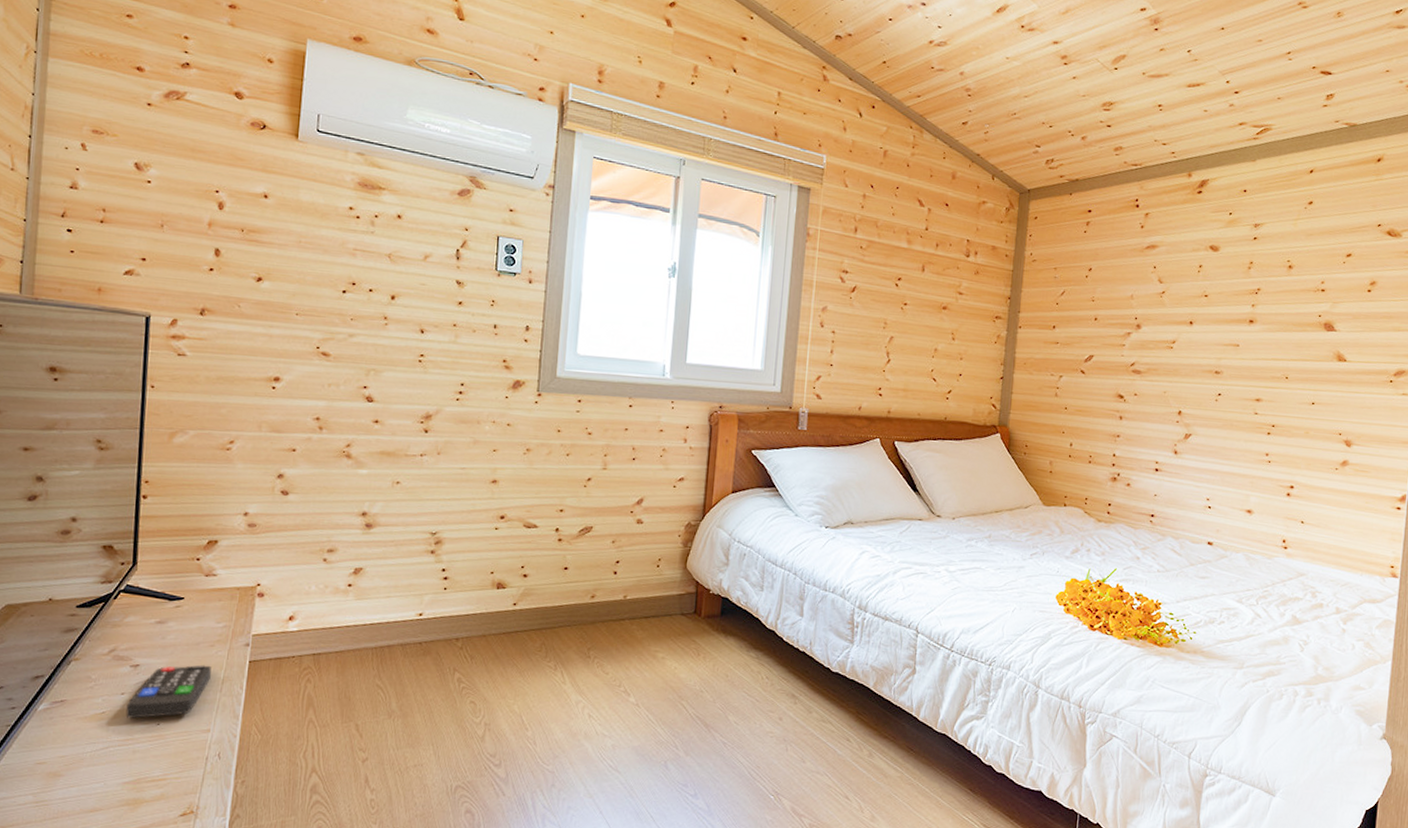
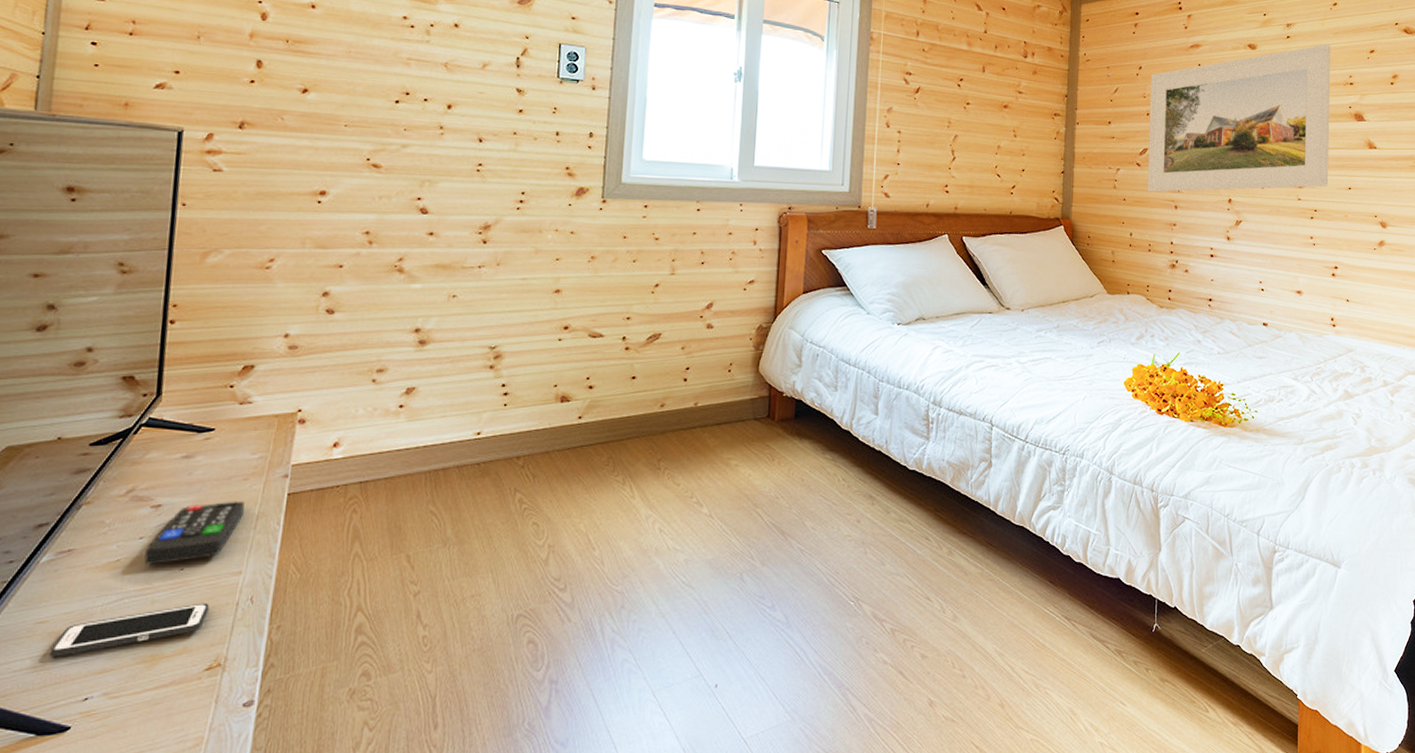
cell phone: none [48,755,182,795] -> present [49,603,209,657]
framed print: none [1091,246,1303,402] -> present [1147,44,1331,192]

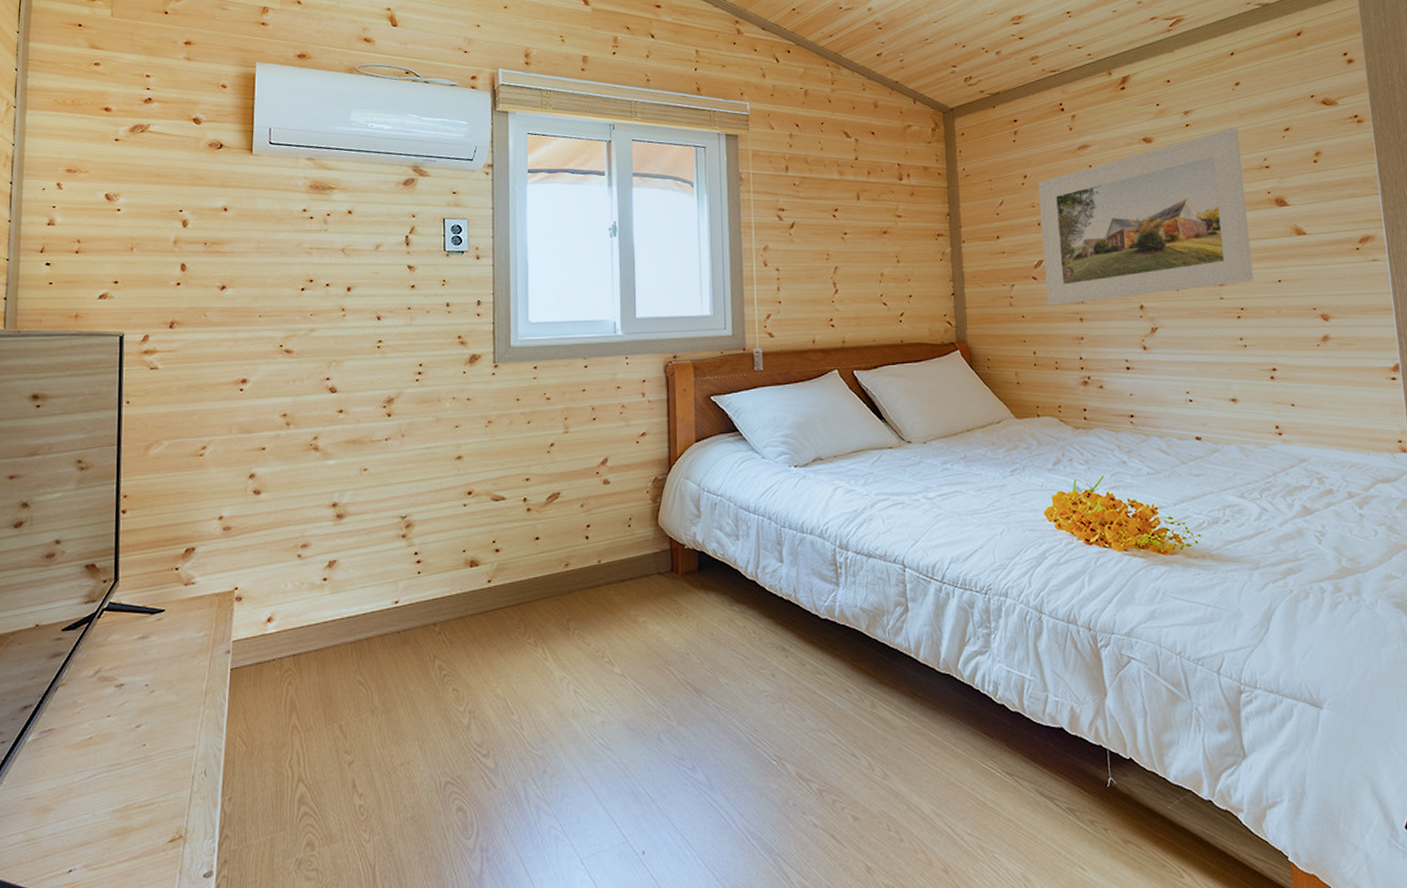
cell phone: present [49,603,209,657] -> none [38,776,169,831]
remote control: present [144,501,245,565] -> none [112,677,194,741]

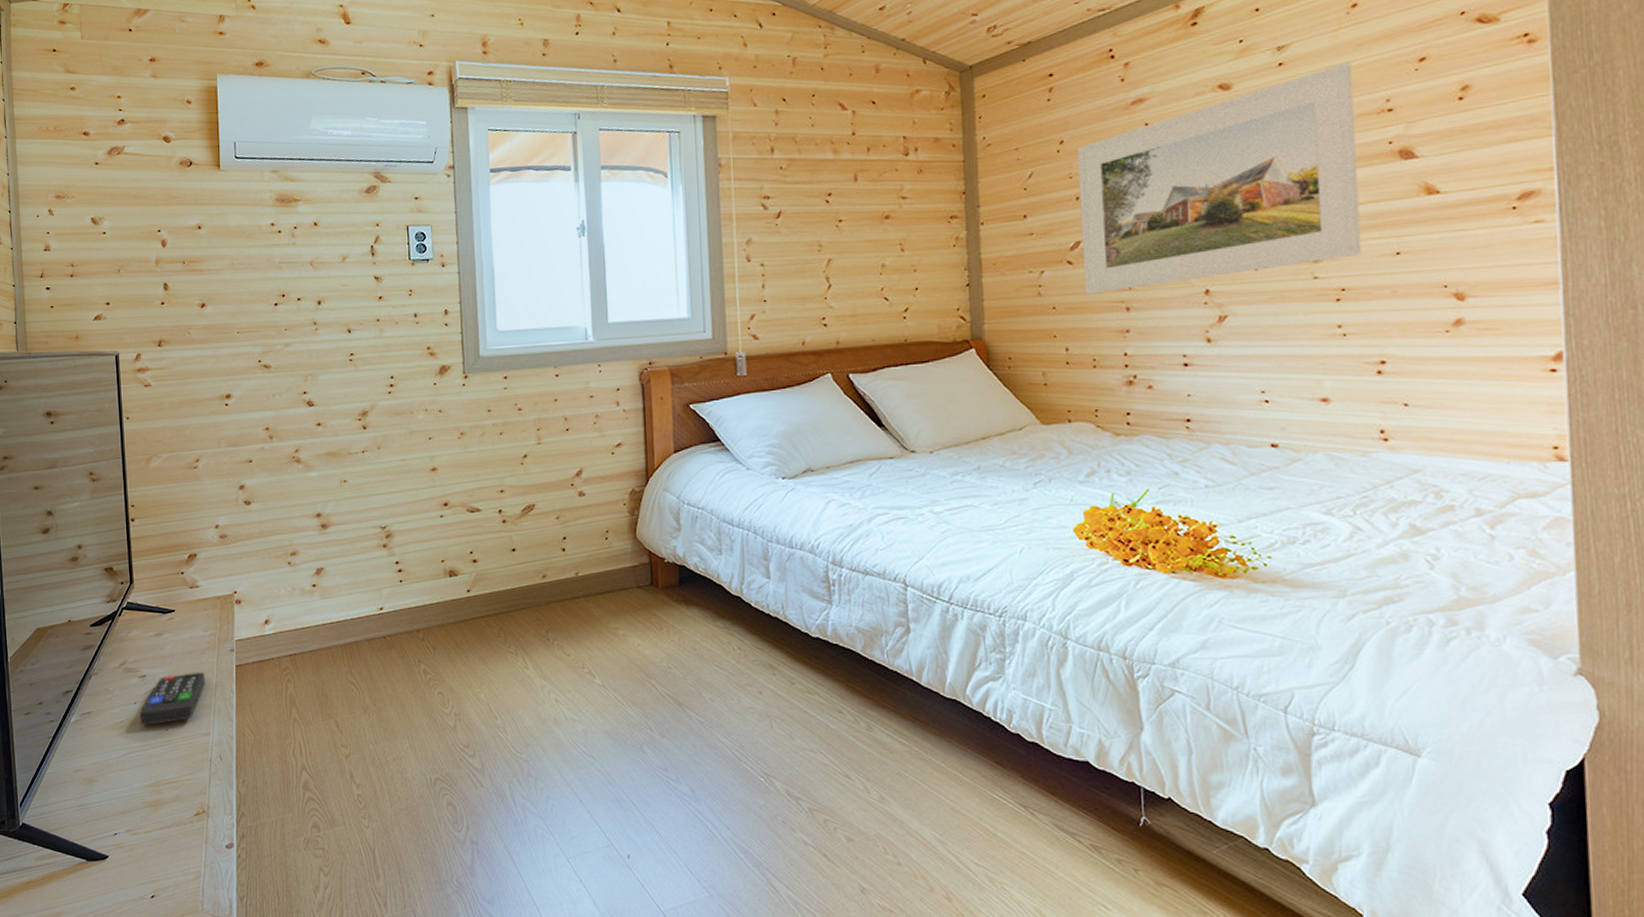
remote control: none [112,677,194,741] -> present [139,672,205,725]

